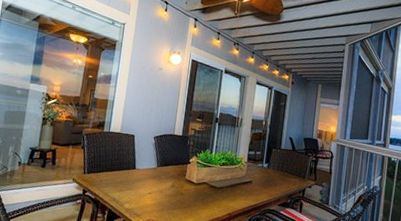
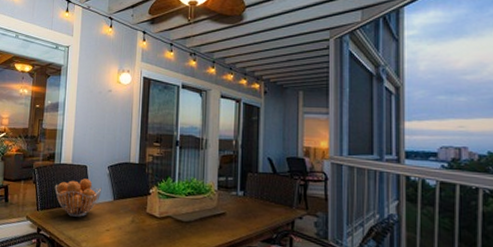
fruit basket: none [102,146,147,181] -> present [55,178,102,217]

